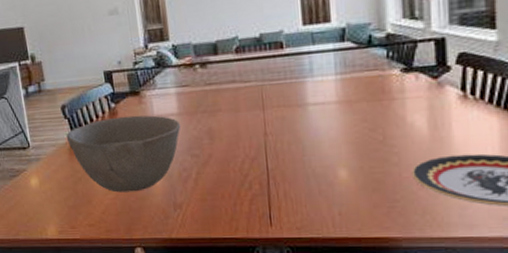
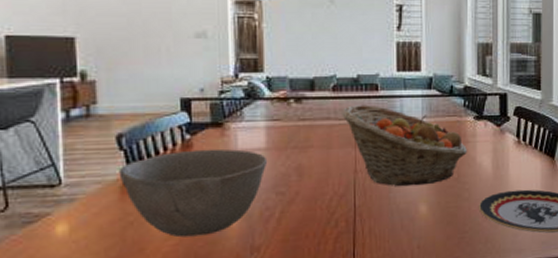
fruit basket: none [247,64,394,150] -> present [342,105,467,187]

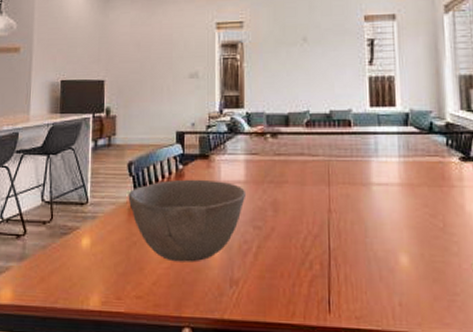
fruit basket: present [342,105,467,187] -> none [315,141,453,233]

